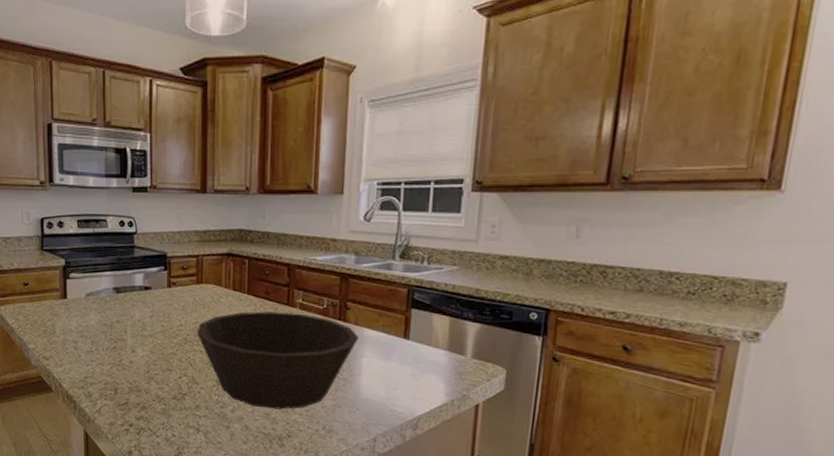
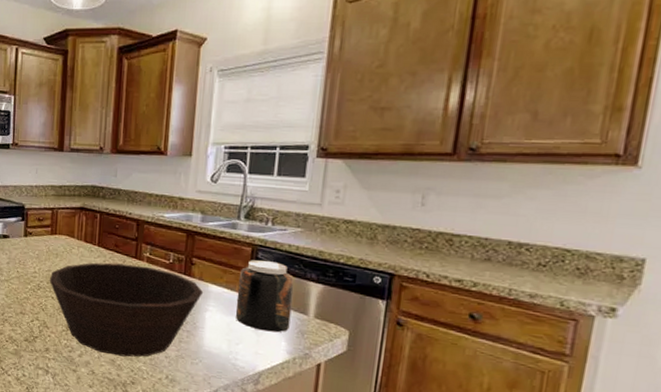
jar: none [392,301,452,375] -> present [235,260,295,332]

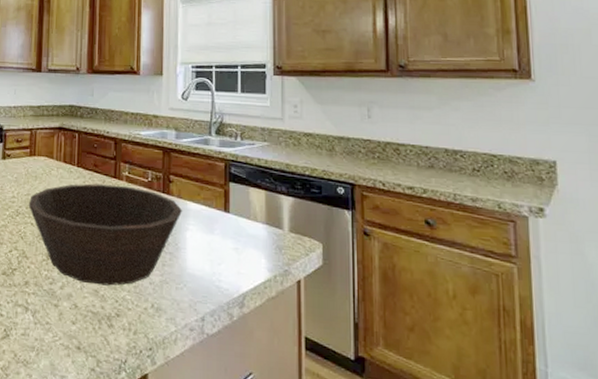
jar: present [235,260,295,332] -> none [215,175,267,249]

